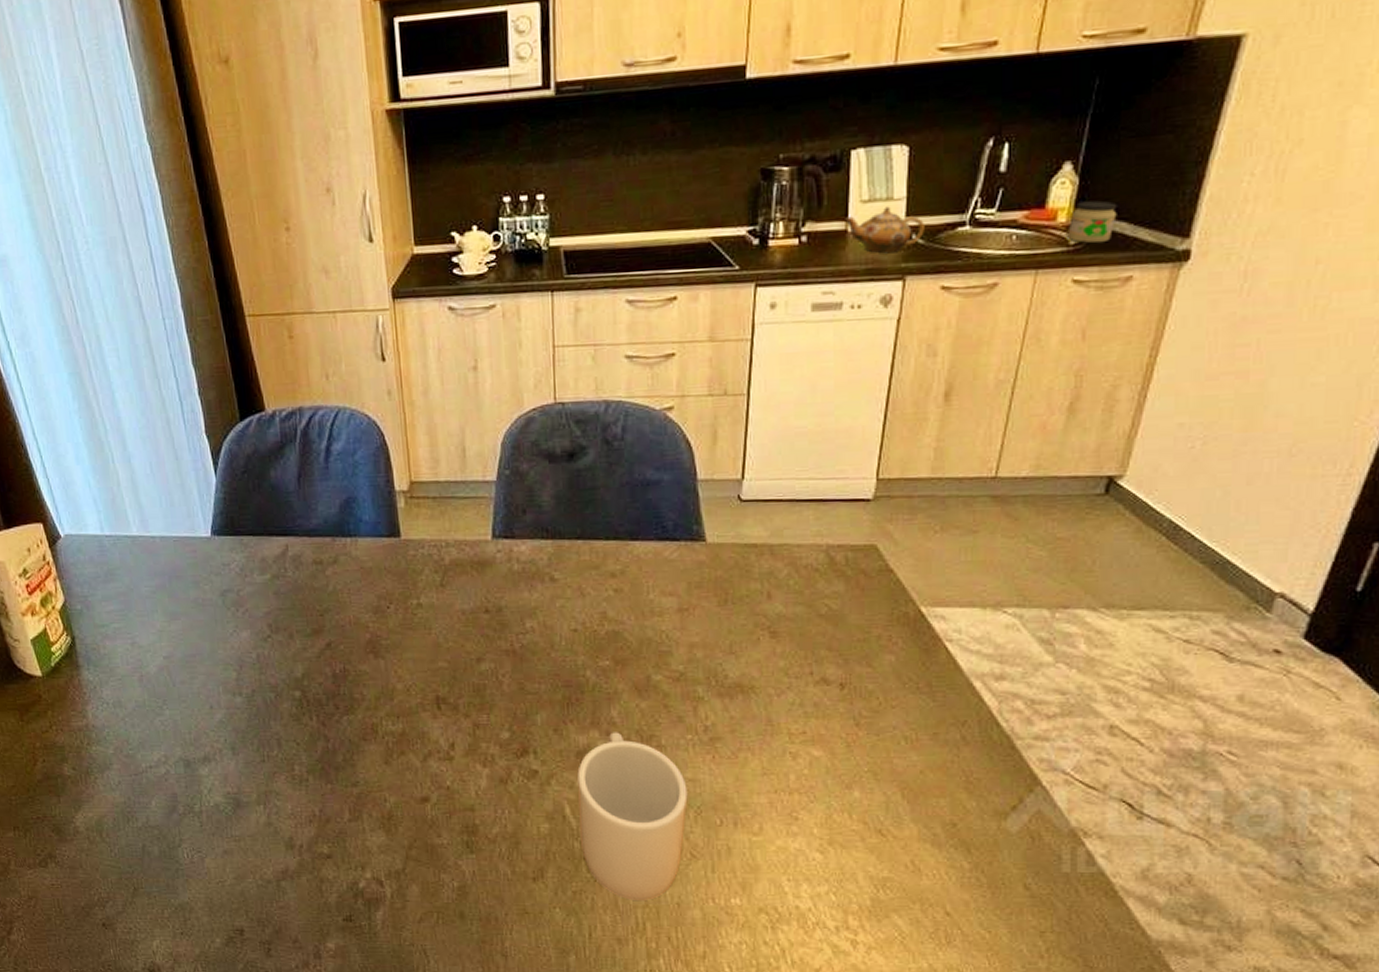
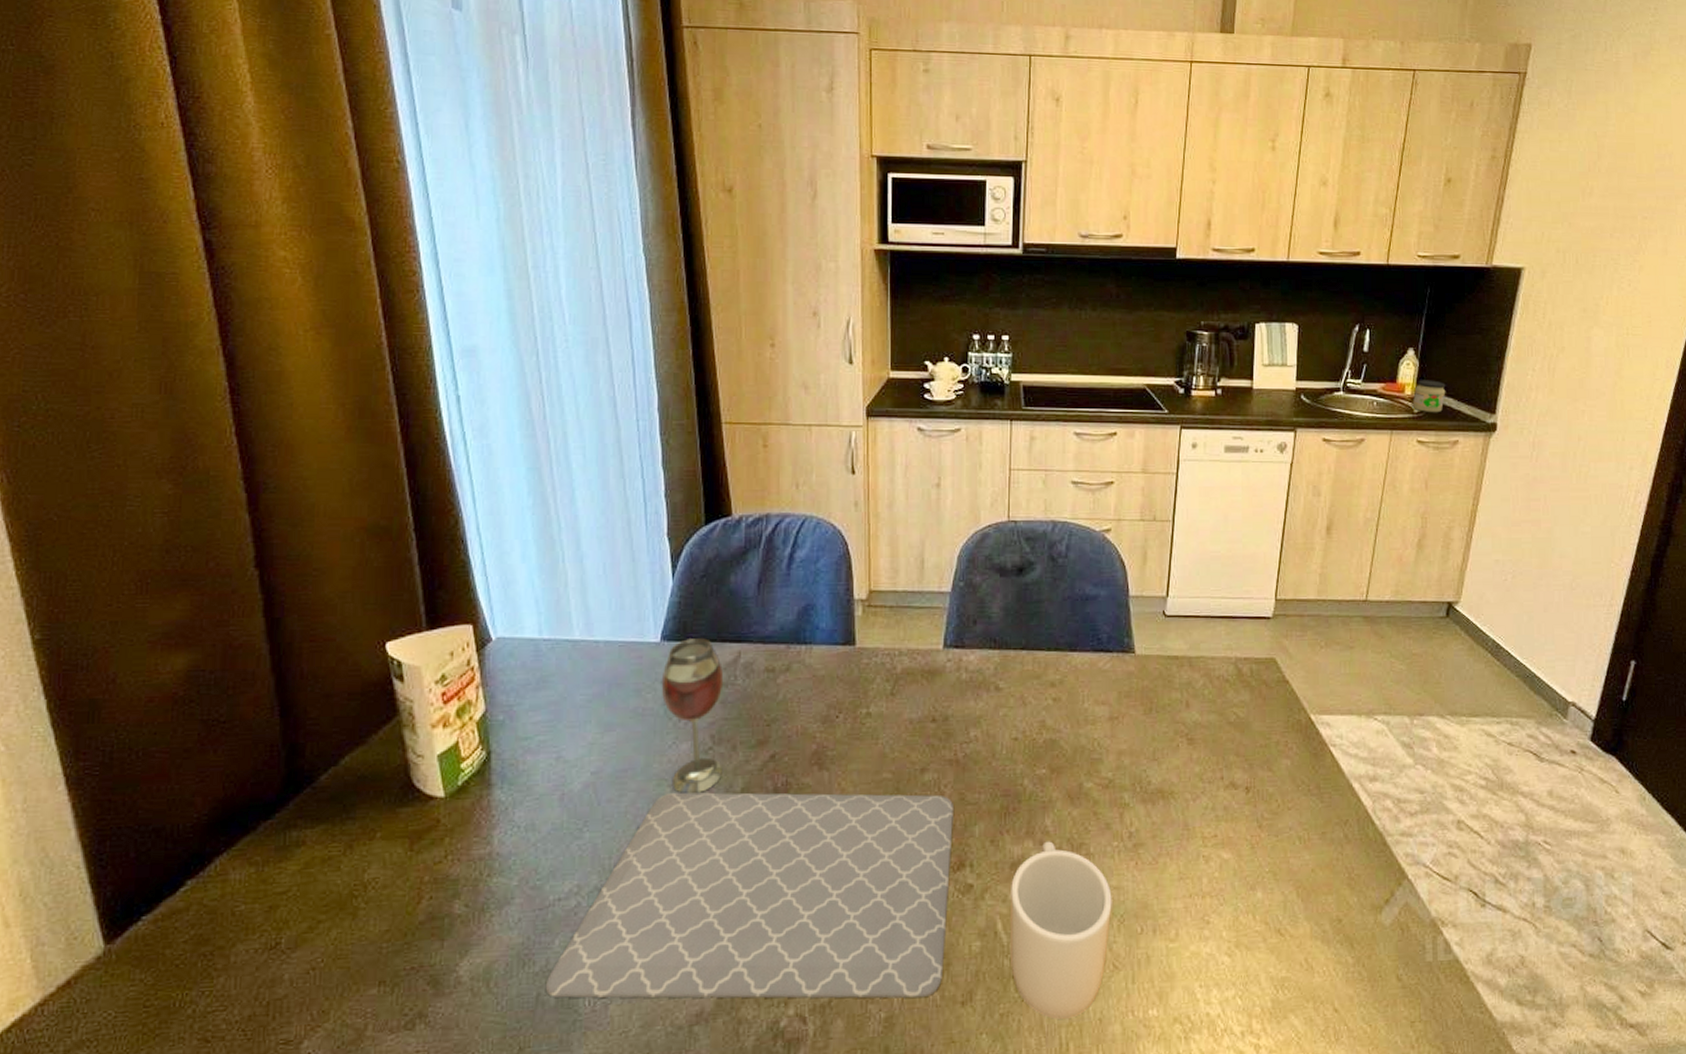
placemat: none [148,676,514,872] -> present [545,792,955,999]
wineglass: none [216,532,283,679] -> present [661,638,724,795]
teapot: present [845,206,924,253] -> none [1251,371,1310,408]

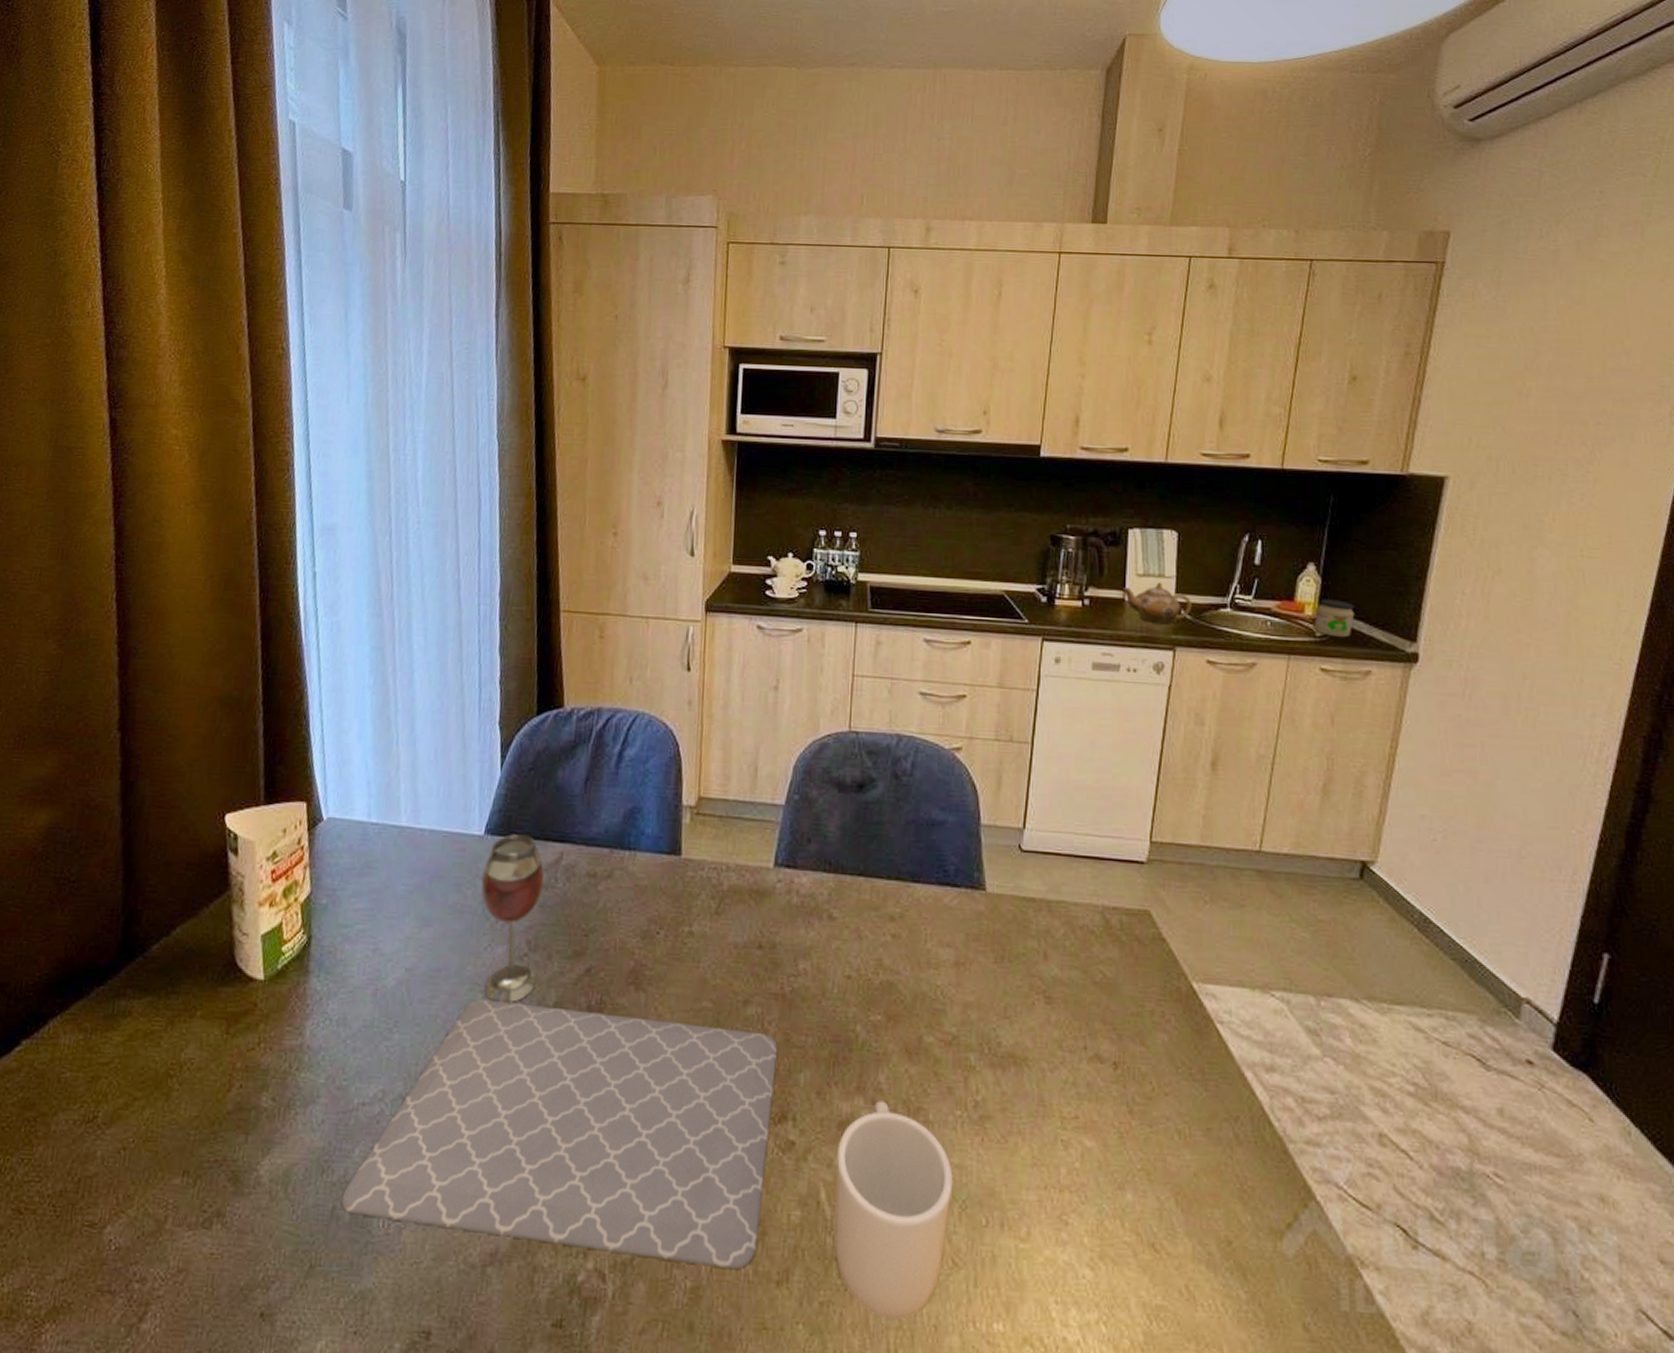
teapot: none [1251,371,1310,408] -> present [1123,582,1192,624]

